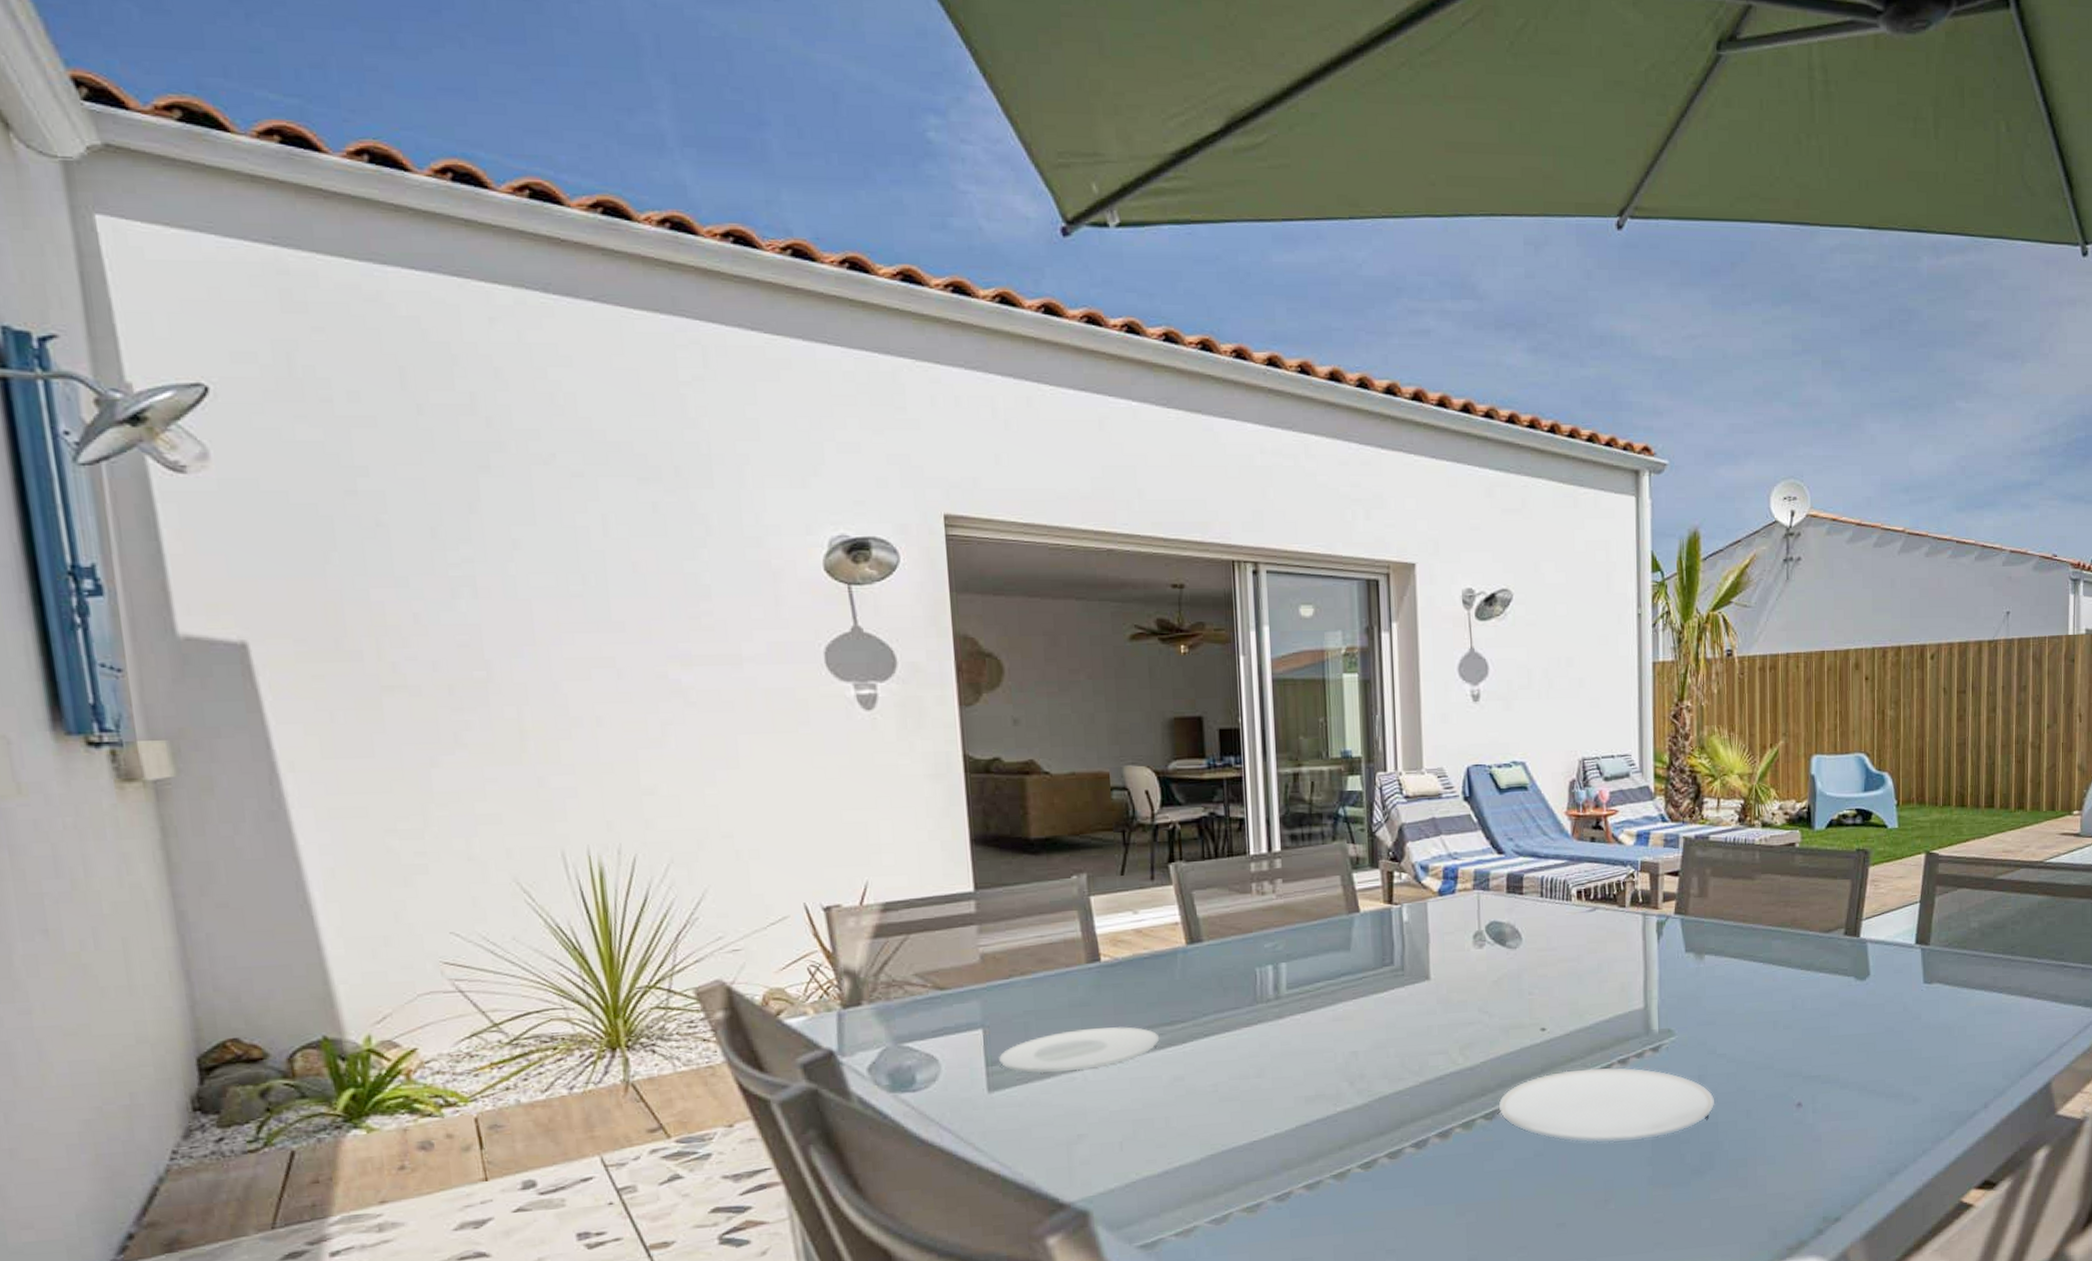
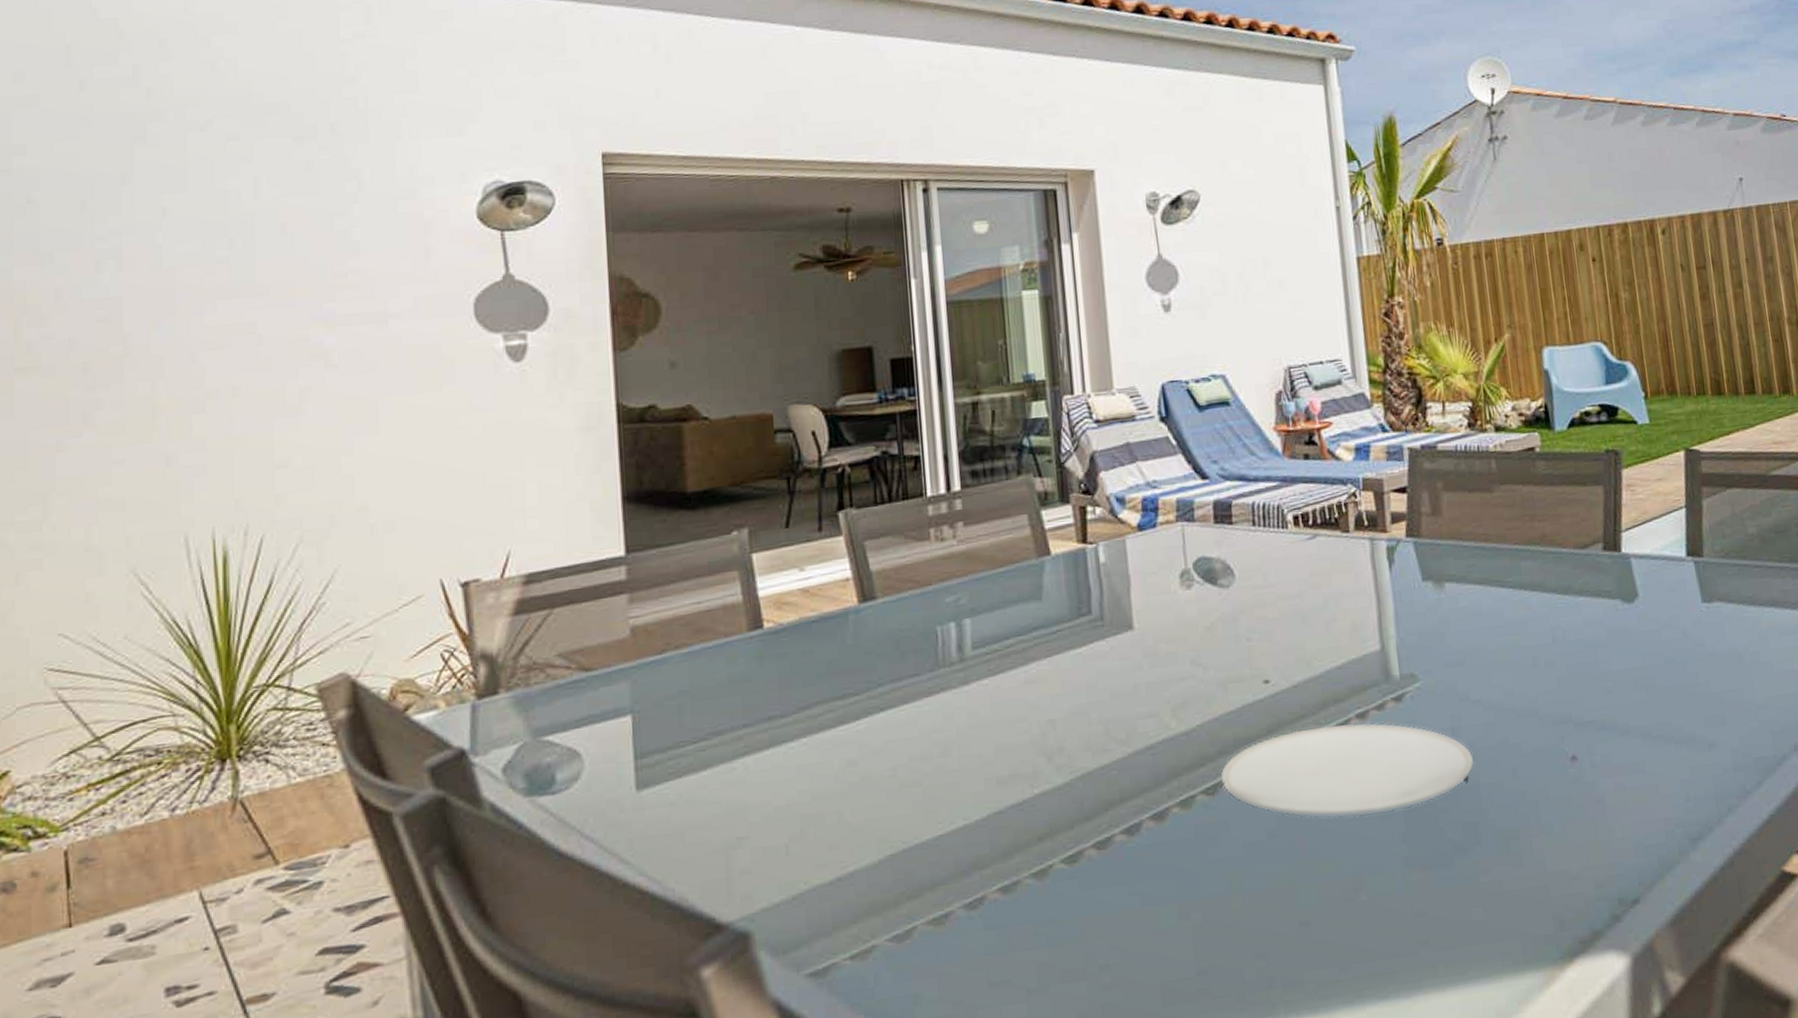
plate: present [999,1026,1160,1074] -> none [649,703,830,765]

